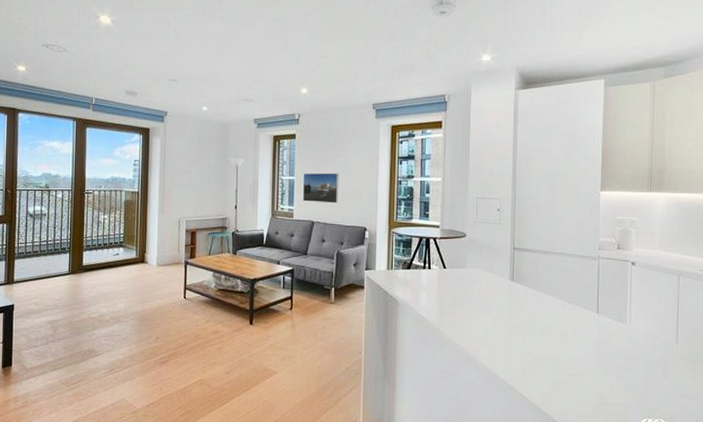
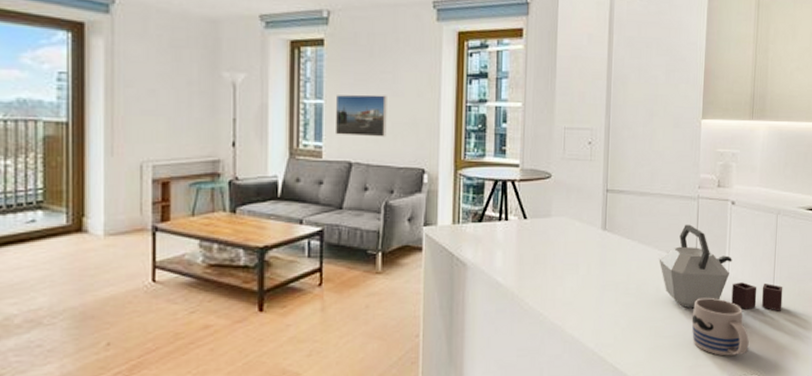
kettle: none [562,280,687,363] -> present [659,224,783,311]
mug: none [594,344,653,399] -> present [691,297,749,356]

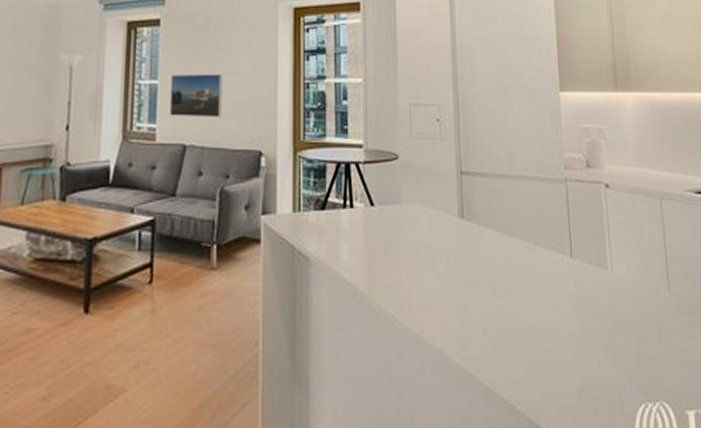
kettle: present [659,224,783,311] -> none [527,211,684,318]
mug: present [691,297,749,356] -> none [574,300,649,376]

